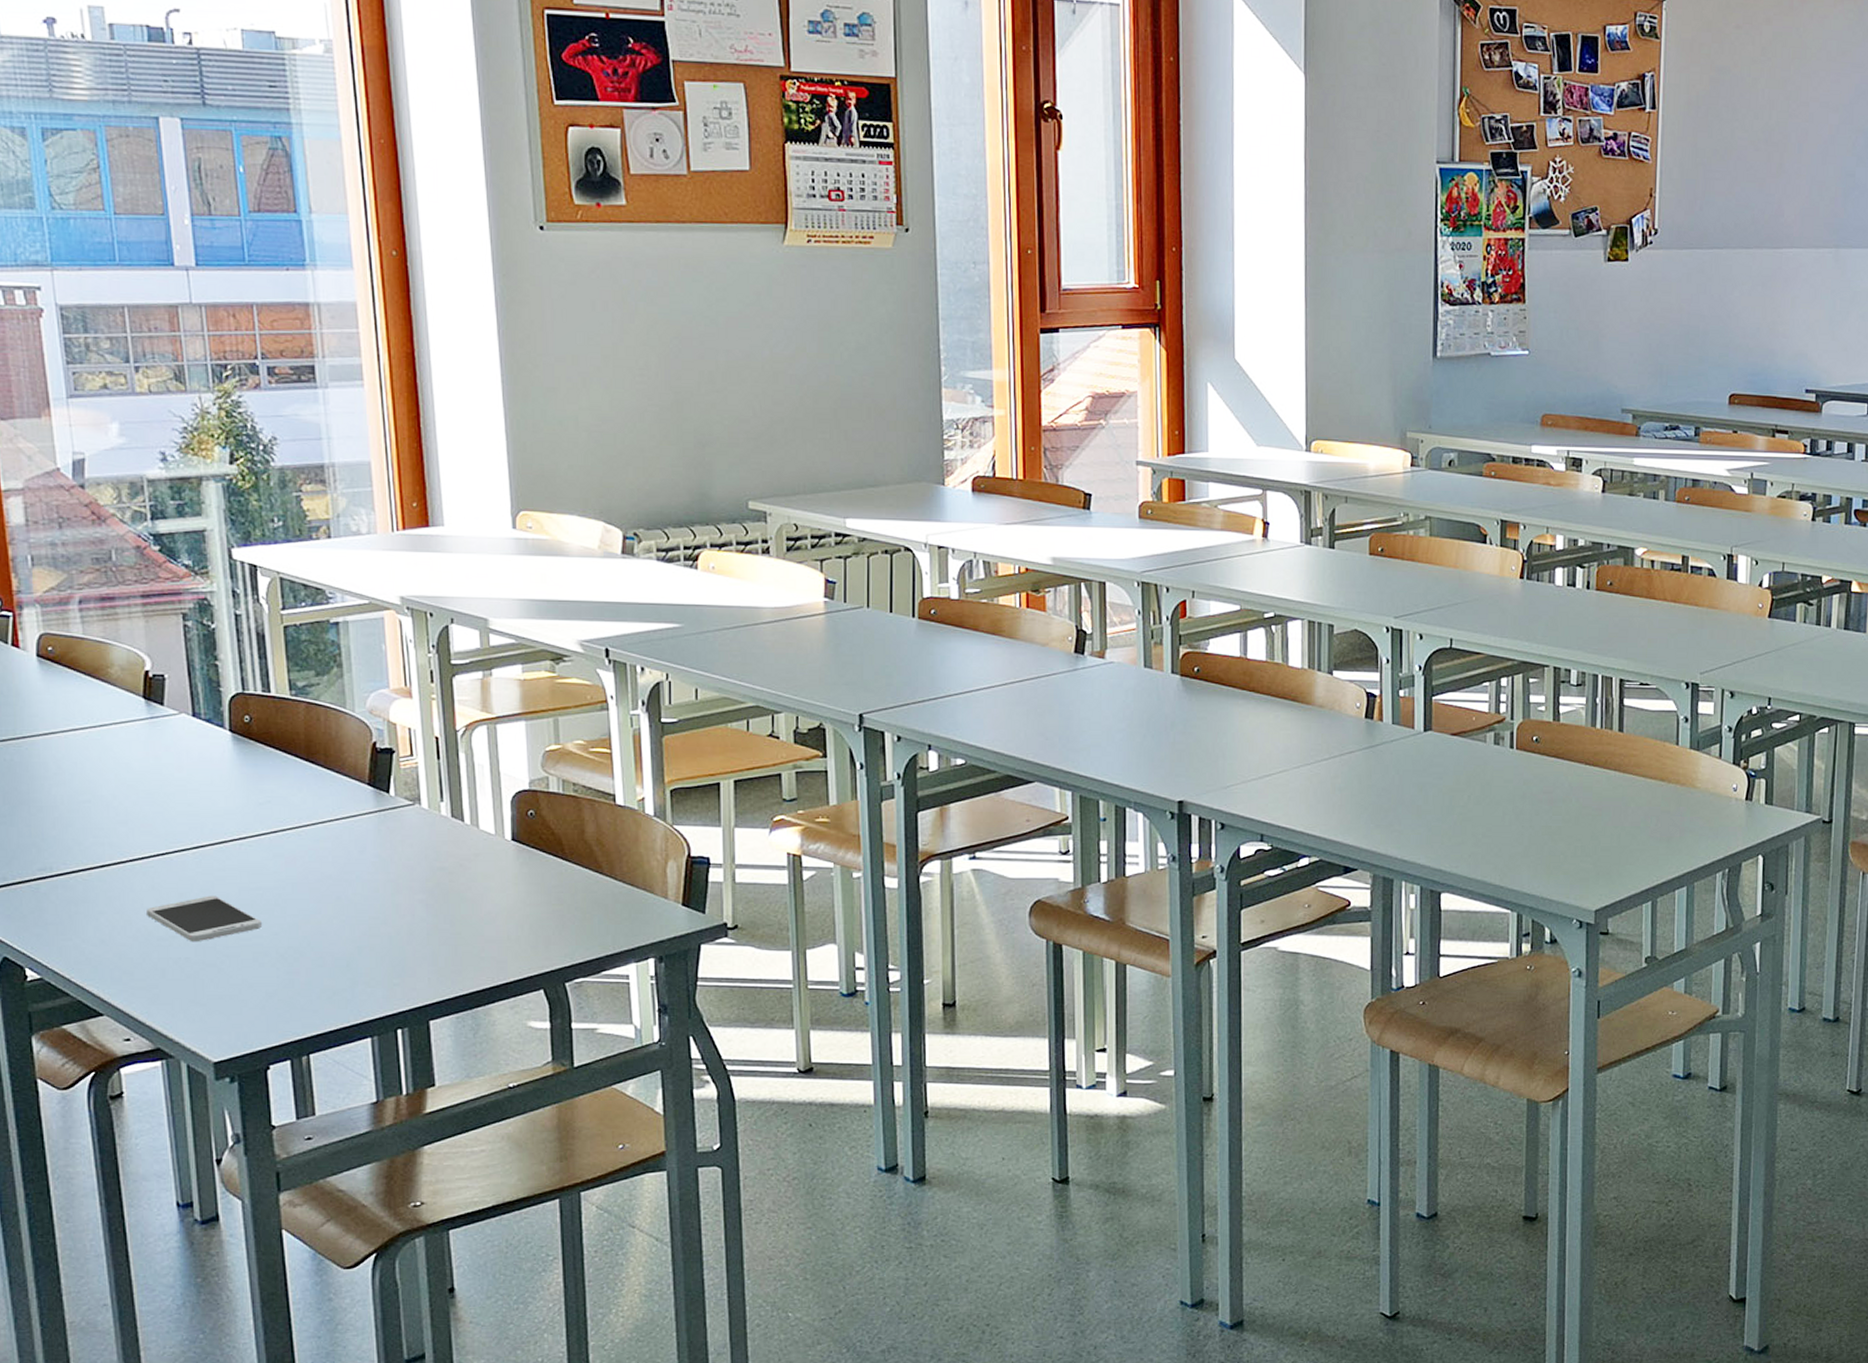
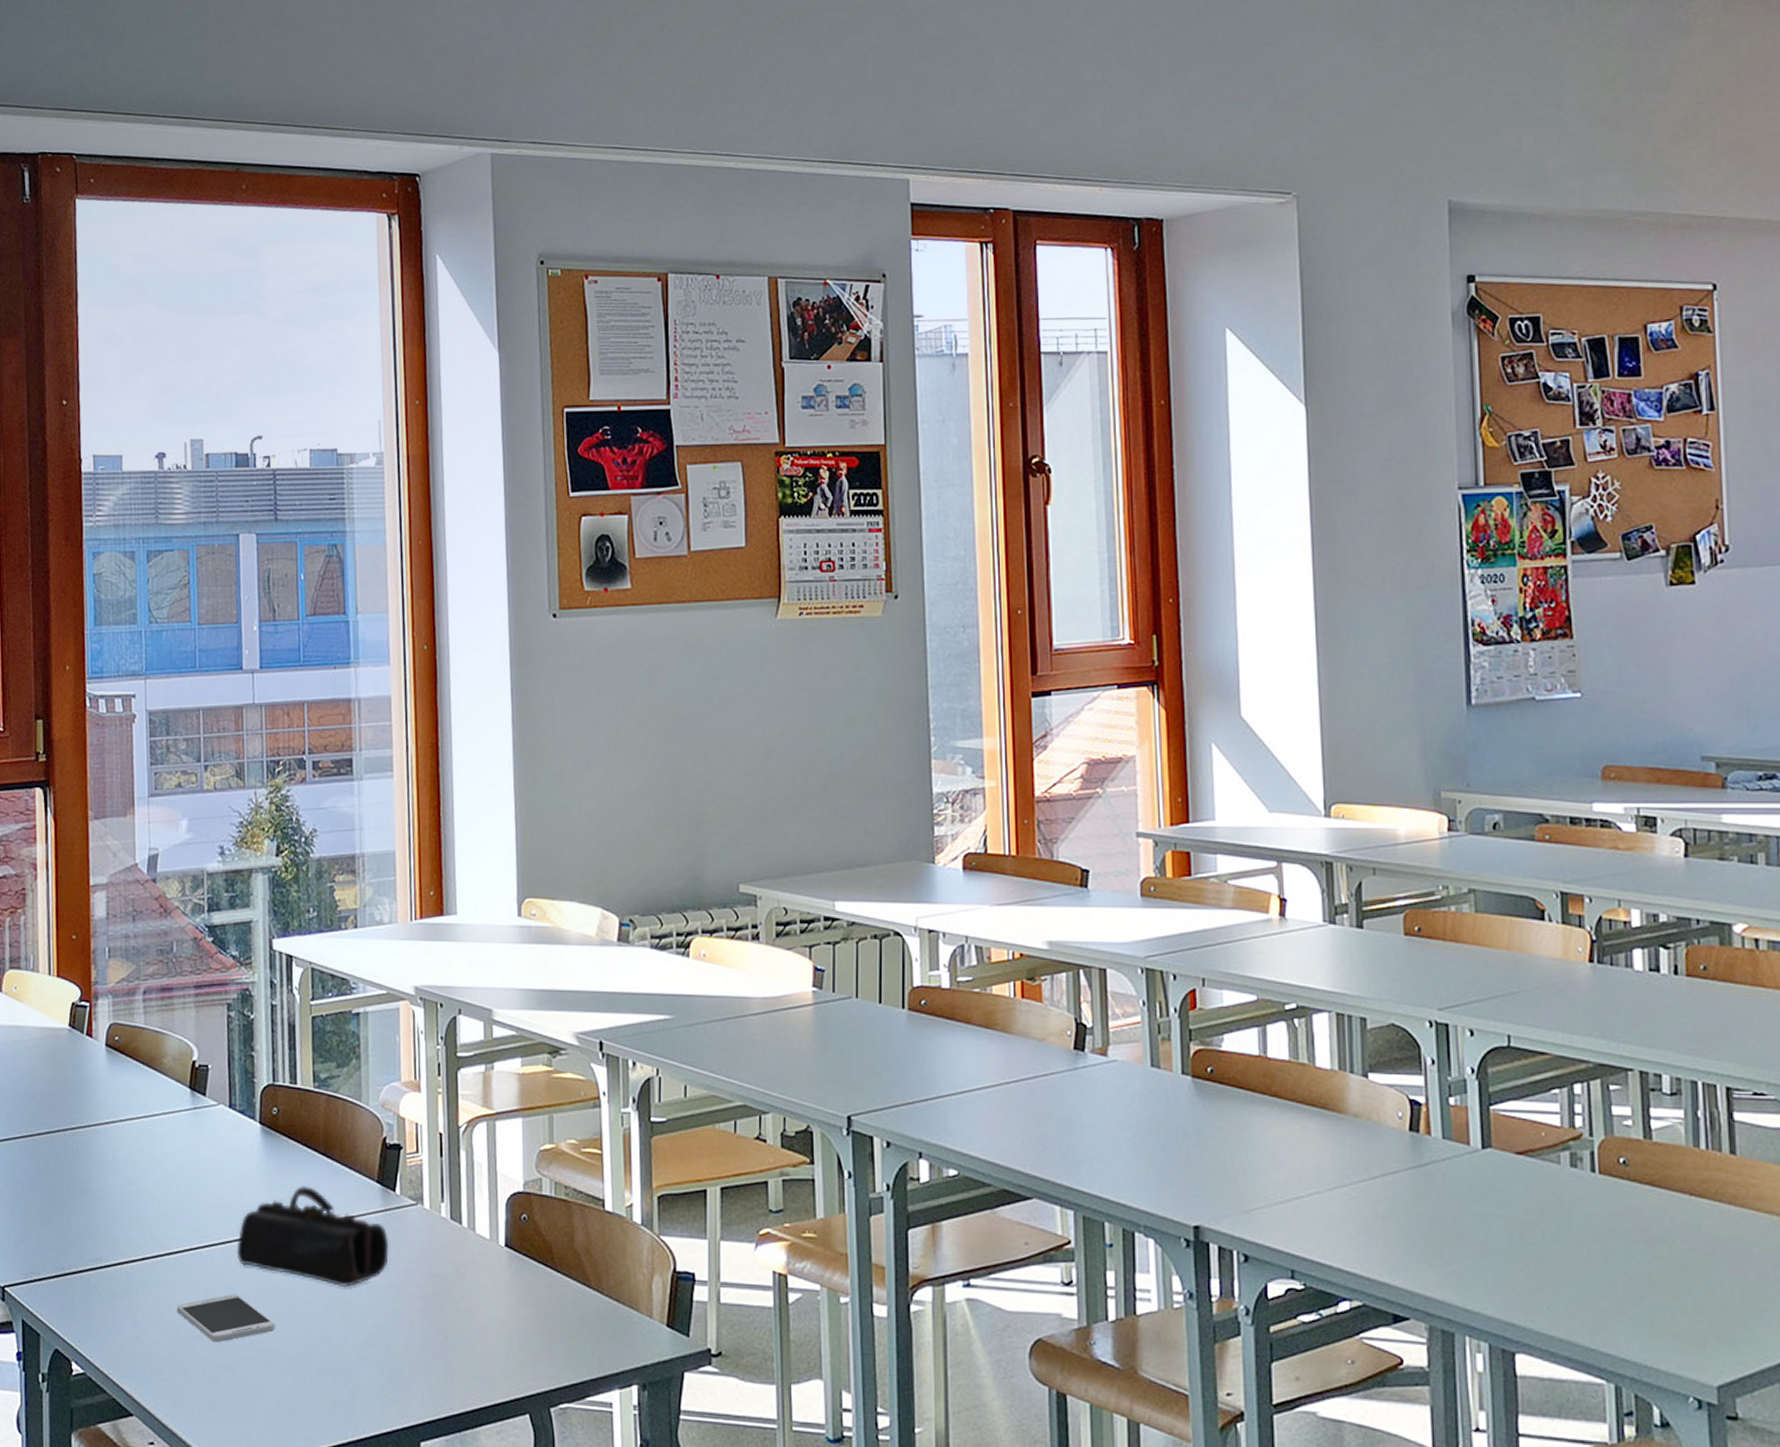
pencil case: none [212,790,386,885] -> present [236,1185,389,1288]

